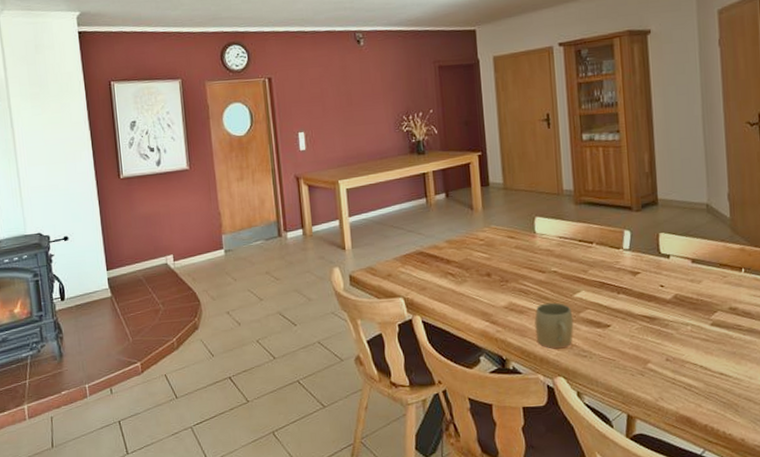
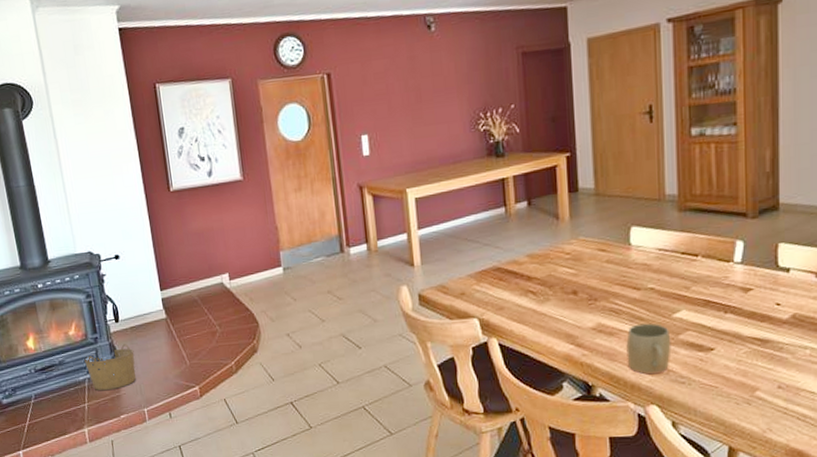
basket: none [28,321,79,368] -> present [84,344,136,391]

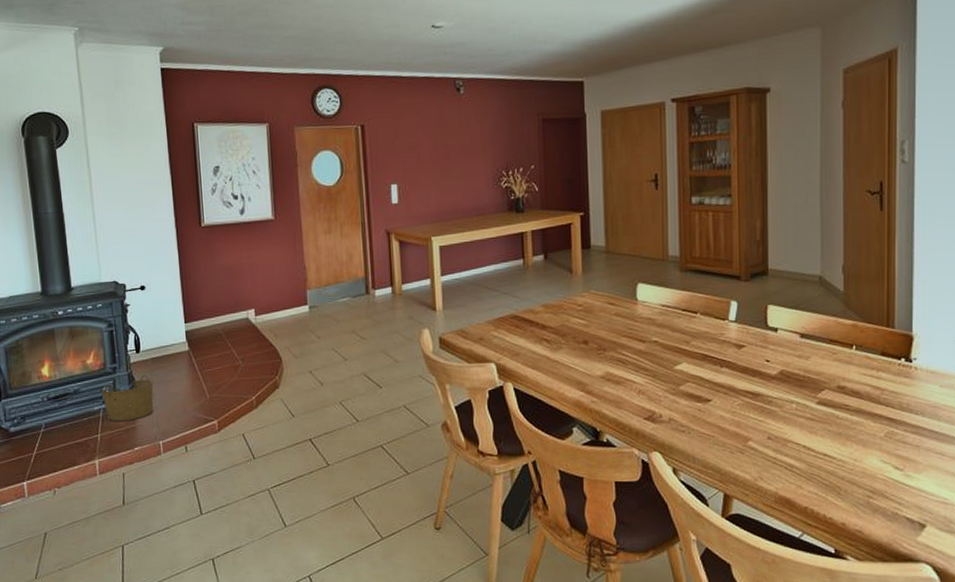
mug: present [626,323,672,375] -> none [632,374,673,423]

